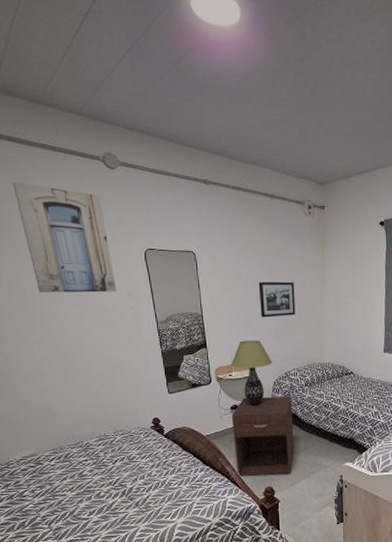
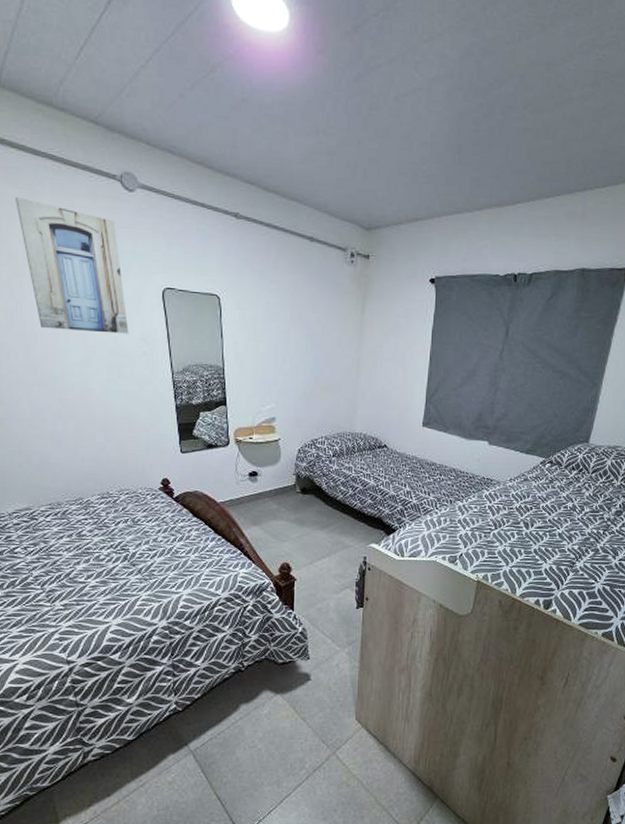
table lamp: present [231,340,272,407] -> none [252,400,298,475]
nightstand: present [231,396,295,477] -> none [249,464,317,552]
picture frame: present [258,281,296,318] -> none [288,336,329,377]

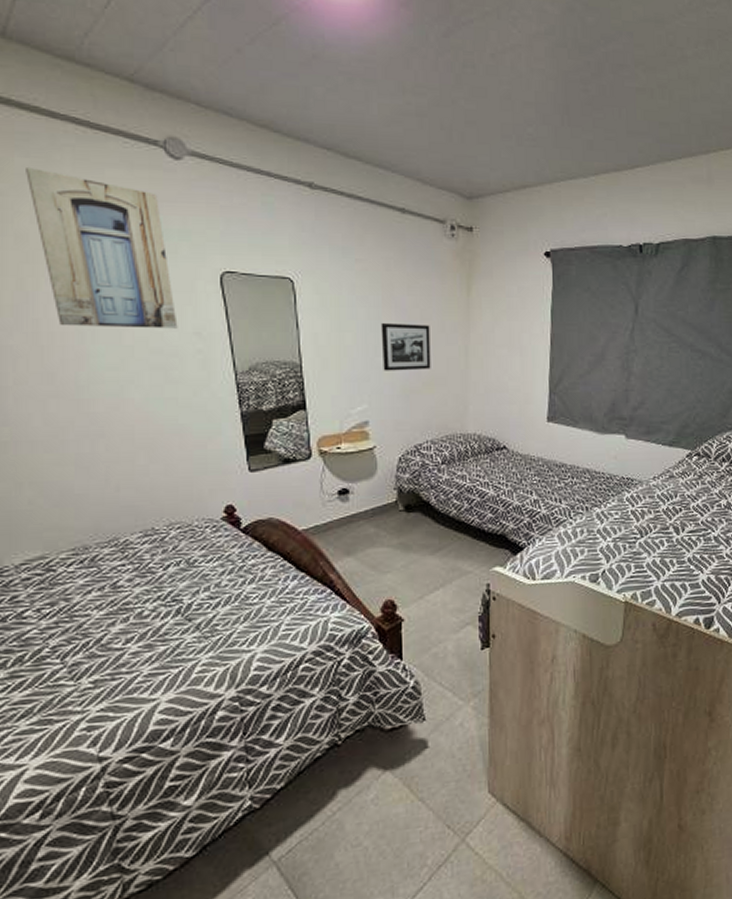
picture frame: none [288,336,329,377] -> present [380,323,431,371]

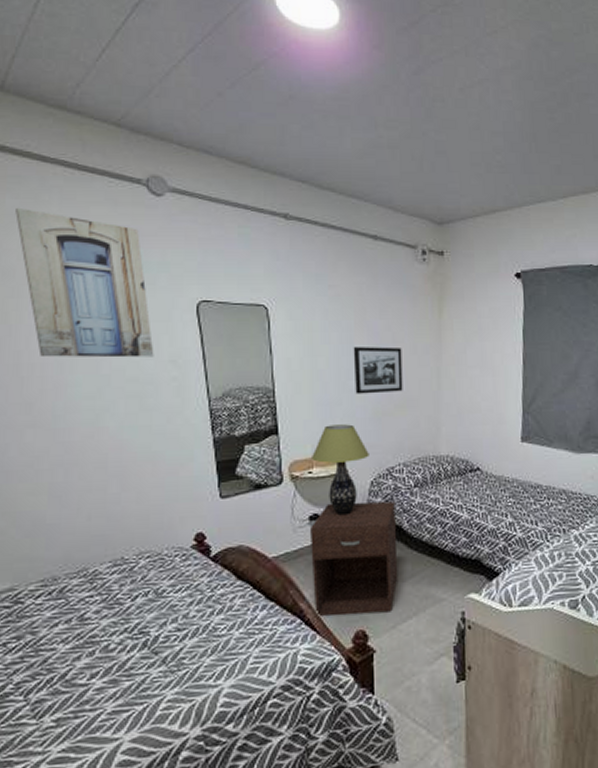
nightstand: none [338,478,426,588] -> present [309,501,398,617]
table lamp: none [340,401,397,491] -> present [312,424,369,516]

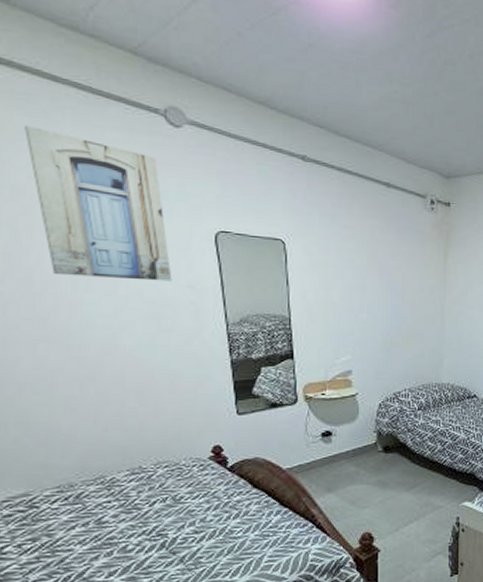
nightstand: present [309,501,398,617] -> none [321,422,402,522]
table lamp: present [312,424,369,516] -> none [325,352,378,433]
picture frame: present [353,347,403,394] -> none [365,283,410,327]

